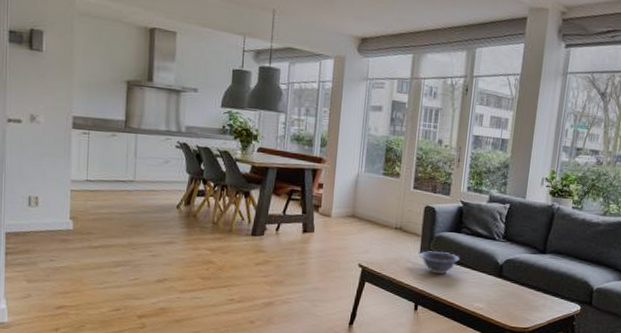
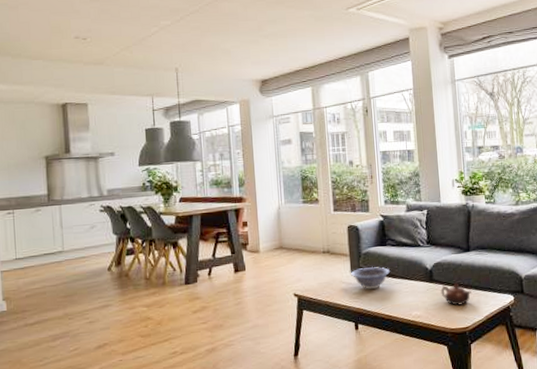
teapot: none [507,283,539,306] -> present [440,283,472,306]

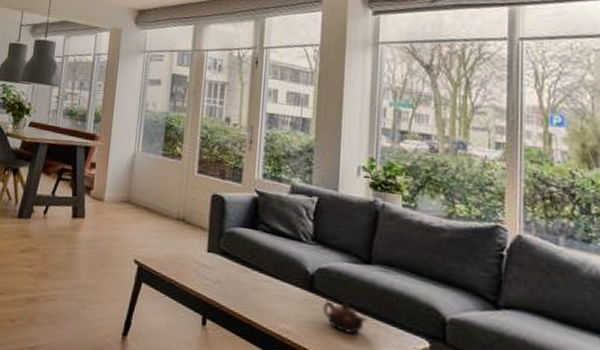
decorative bowl: present [350,266,391,290] -> none [206,249,258,281]

